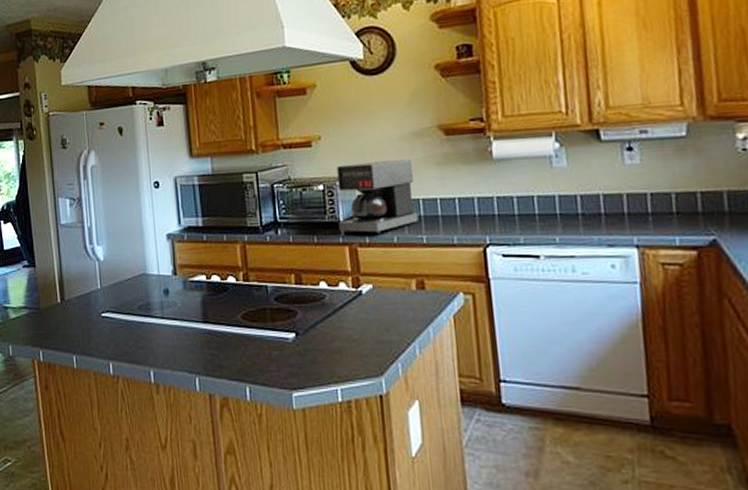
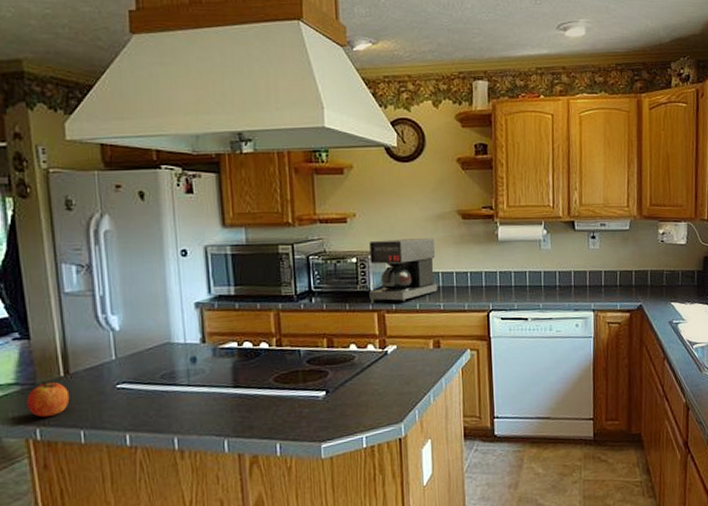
apple: none [33,306,65,341] -> present [27,381,70,418]

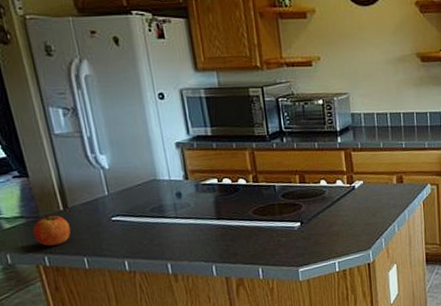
coffee maker: present [369,238,438,302] -> none [334,80,400,141]

